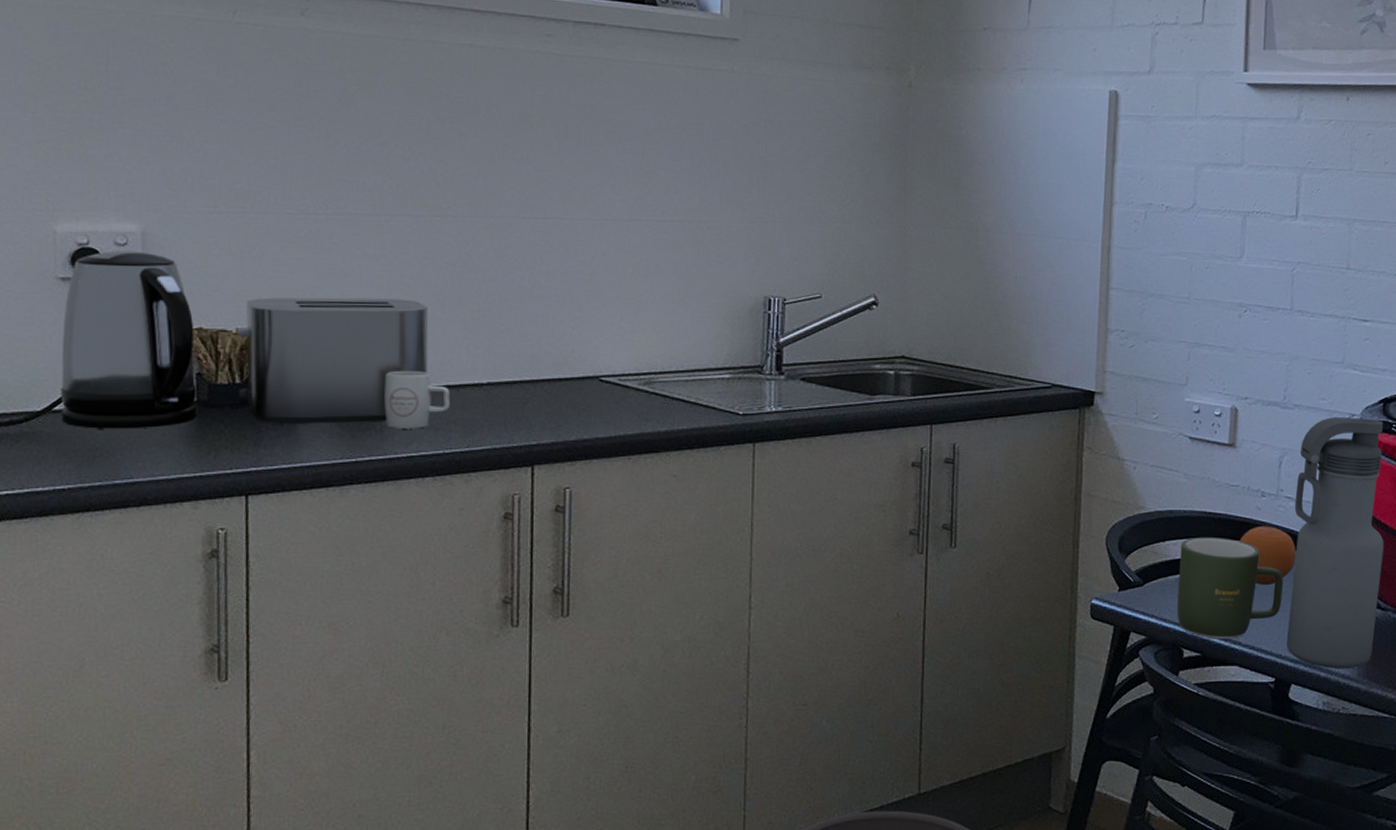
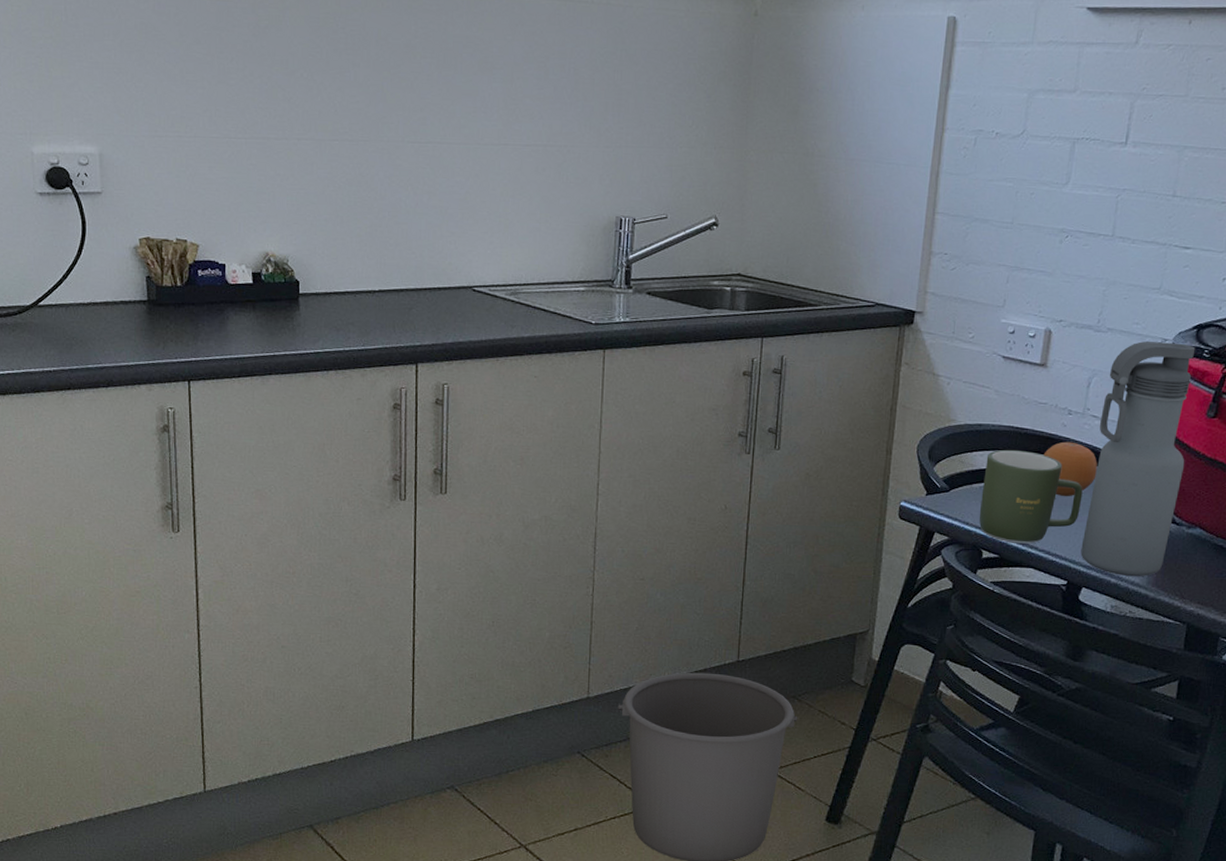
kettle: present [60,250,197,429] -> none [42,169,148,323]
toaster: present [236,297,429,426] -> none [176,212,330,323]
mug: present [384,370,451,429] -> none [295,277,349,329]

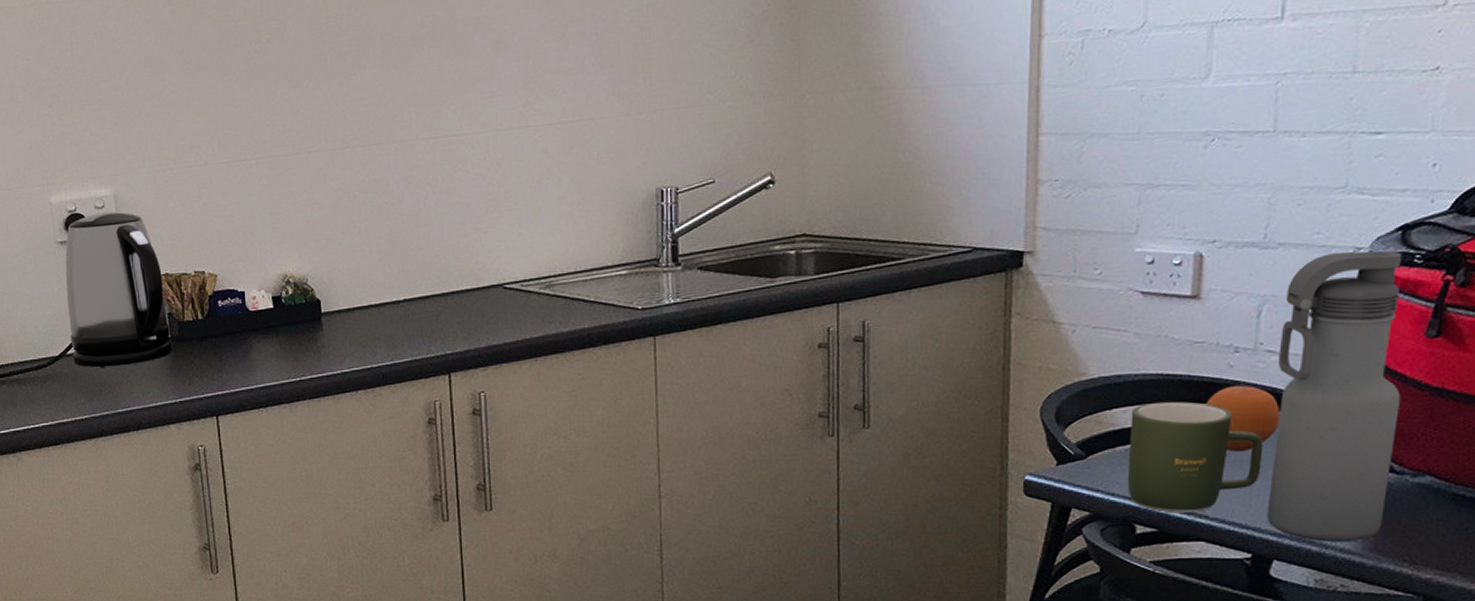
kettle: none [42,169,148,323] -> present [65,211,172,368]

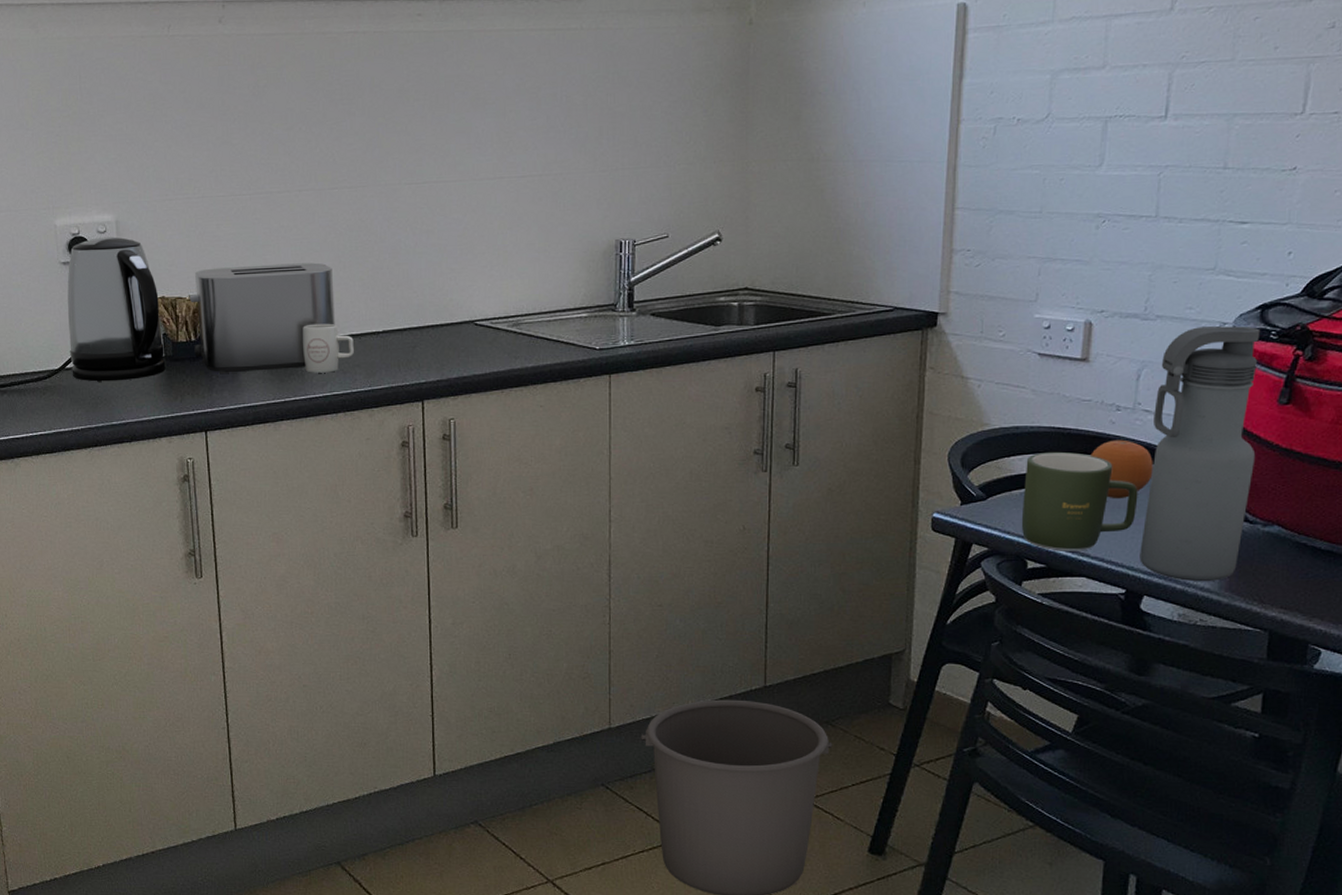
toaster: none [194,229,352,354] -> present [189,262,335,375]
mug: none [317,294,374,349] -> present [303,323,355,373]

